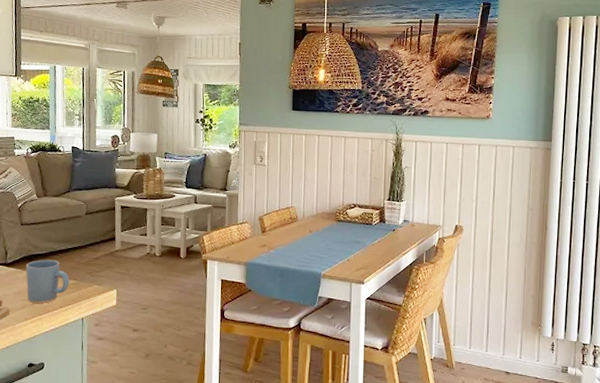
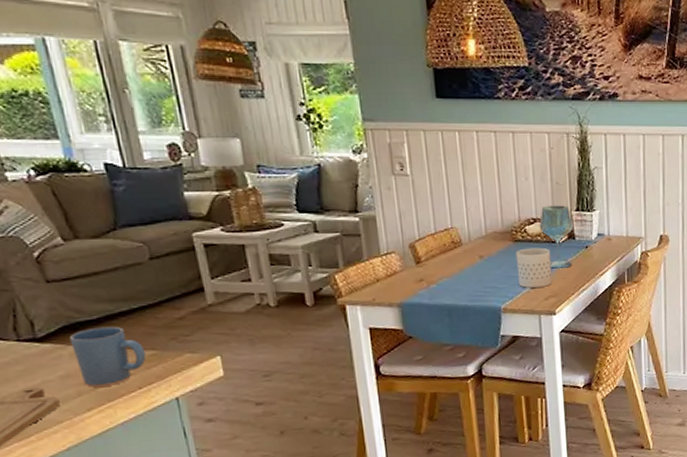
mug: none [336,227,365,260] -> present [515,247,553,288]
wine glass: none [358,194,385,246] -> present [539,205,574,269]

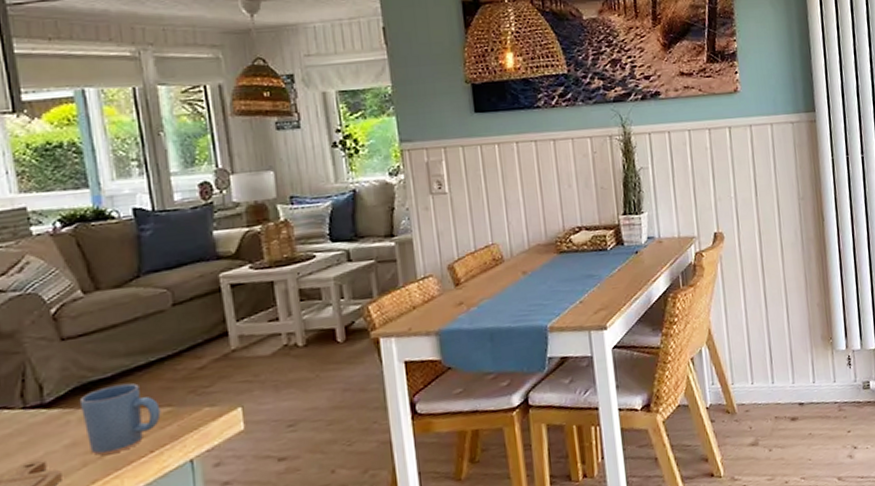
mug: present [515,247,553,288] -> none [561,257,602,303]
wine glass: present [539,205,574,269] -> none [585,210,622,279]

